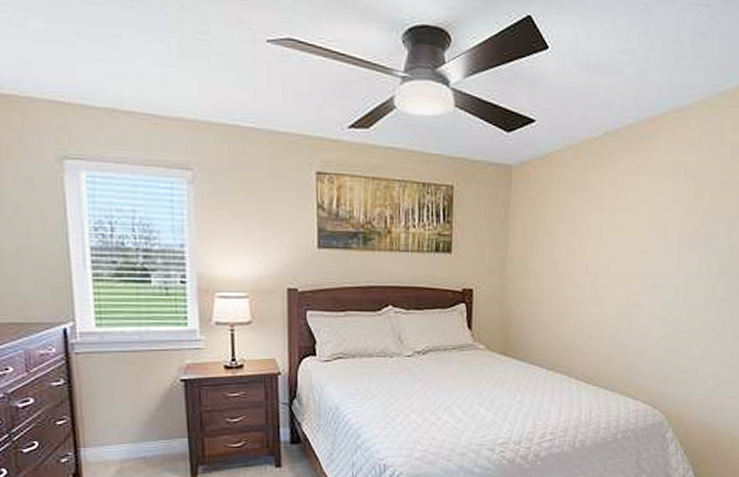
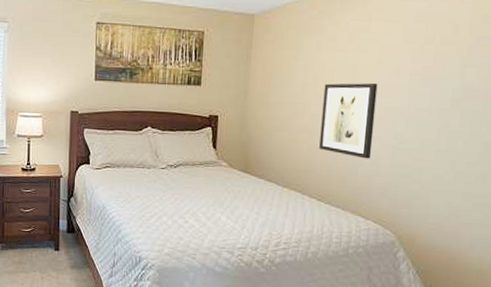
wall art: none [586,247,647,333] -> present [319,83,378,159]

